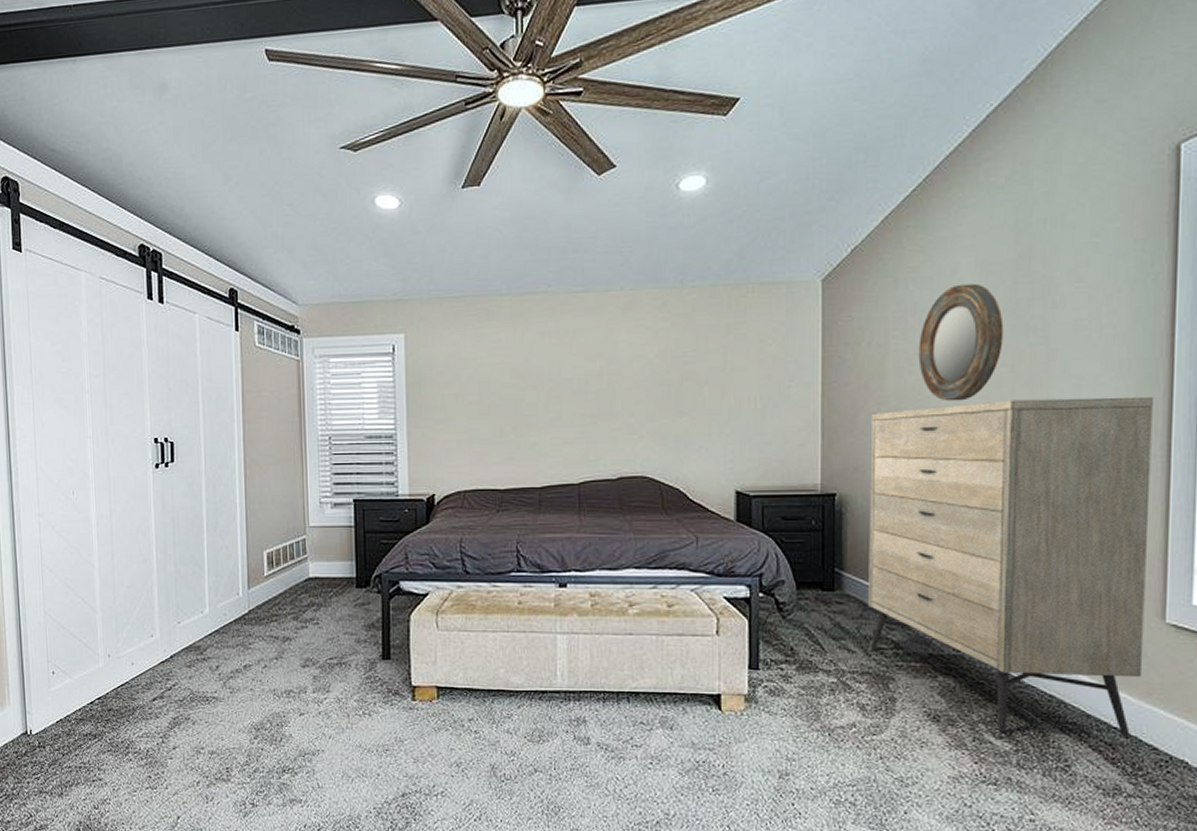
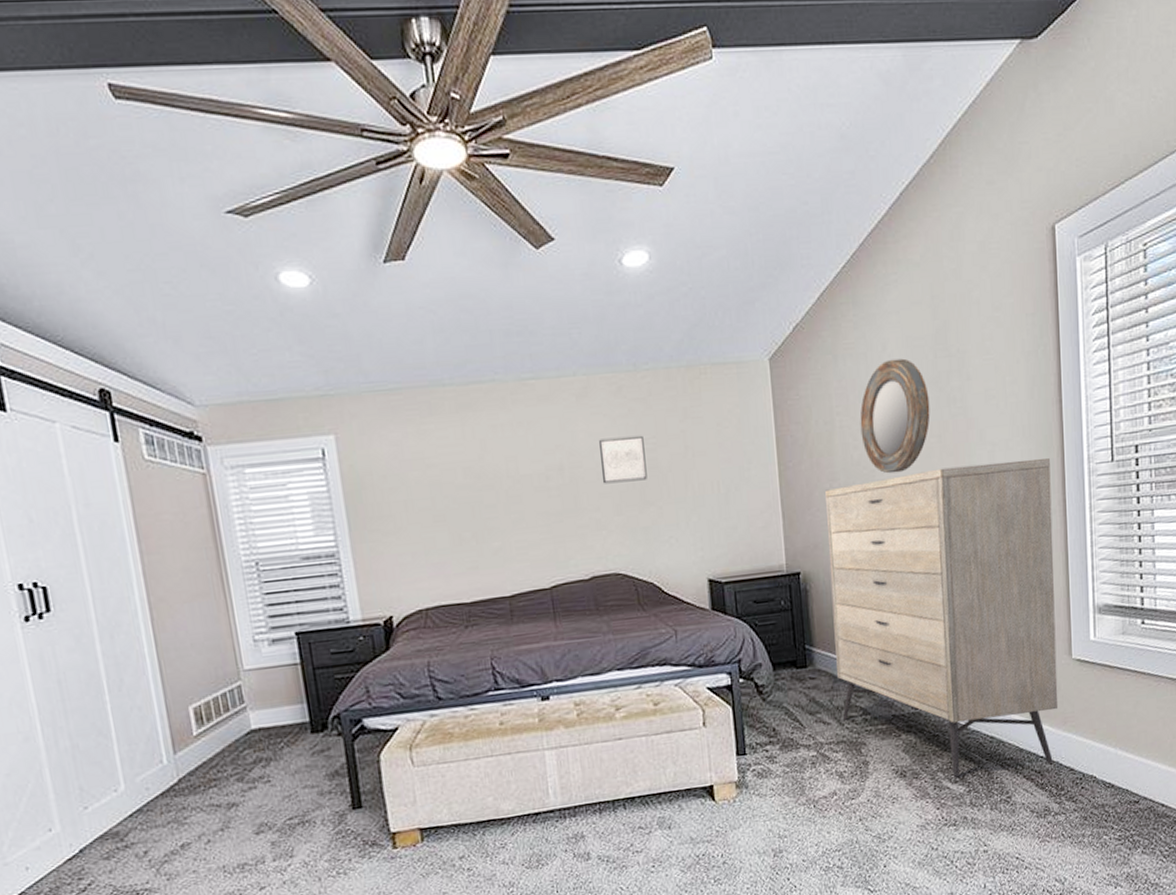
wall art: none [638,348,683,392] -> present [599,435,647,484]

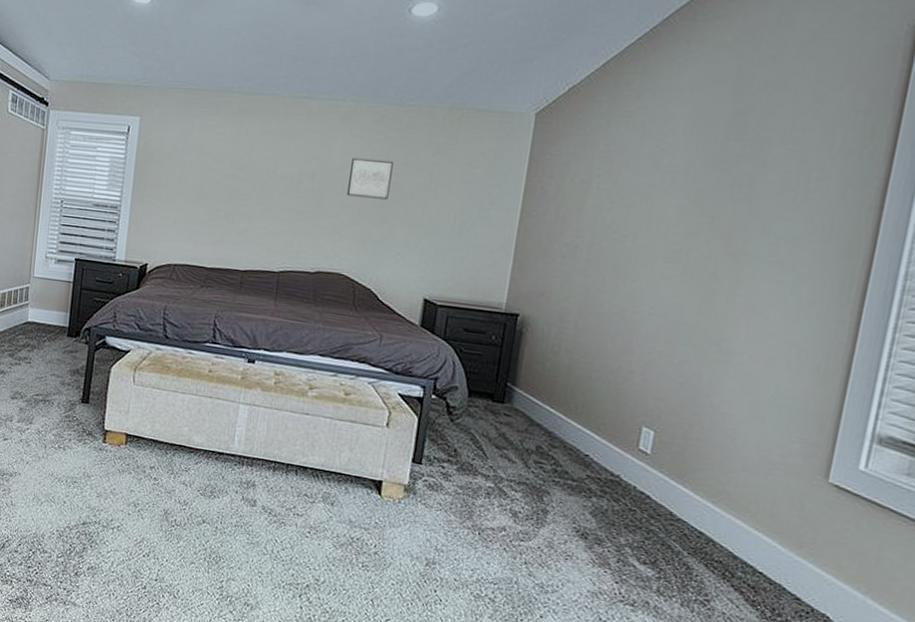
dresser: present [825,458,1059,777] -> none [530,244,851,584]
home mirror: present [860,358,930,474] -> none [618,133,710,244]

